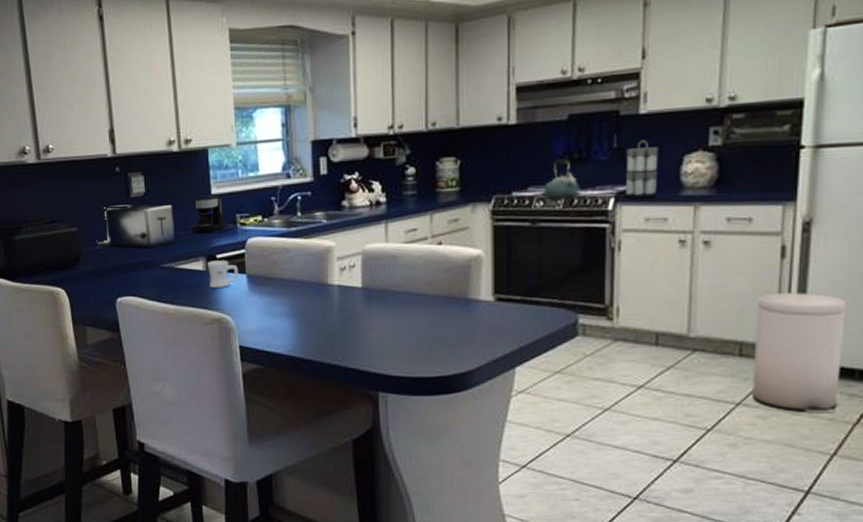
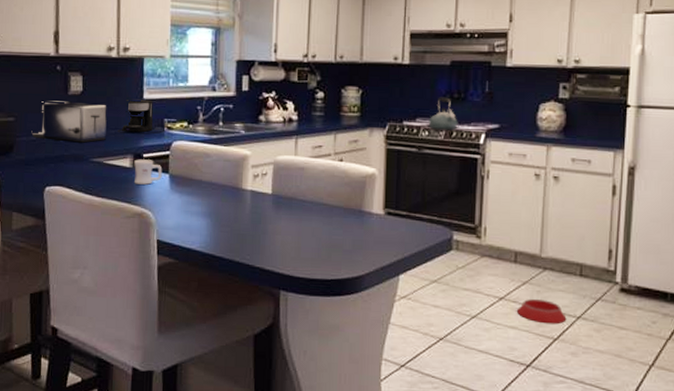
spice rack: present [625,140,659,200] -> none [493,88,521,137]
pet bowl: none [660,385,723,413] -> present [517,298,567,324]
pedal bin: present [752,293,846,414] -> none [590,224,660,330]

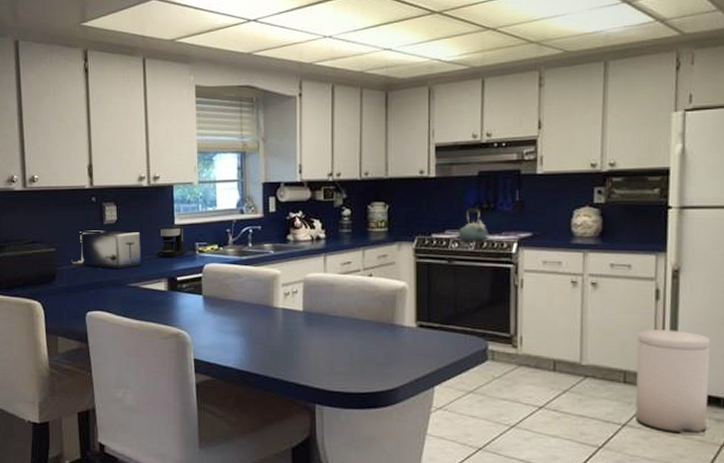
mug: present [134,159,163,185] -> none [169,282,196,306]
pet bowl: present [517,298,567,324] -> none [558,406,611,432]
pedal bin: none [590,224,660,330] -> present [635,330,710,436]

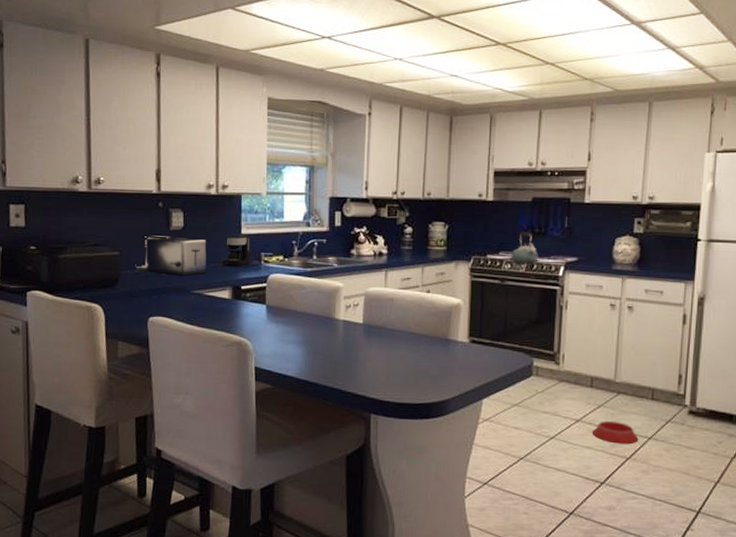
pet bowl: none [558,406,611,432] -> present [593,420,639,445]
pedal bin: present [635,330,710,436] -> none [660,351,727,449]

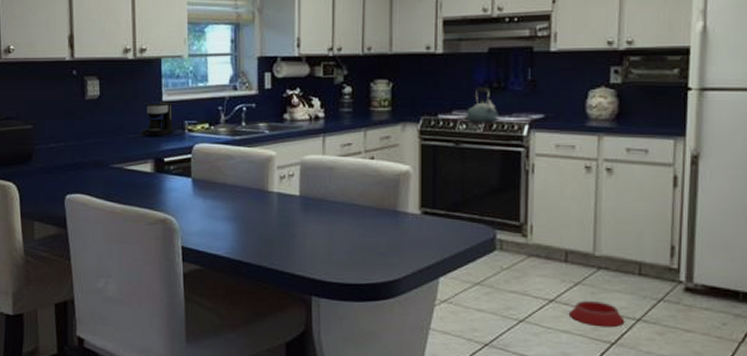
toaster: present [136,236,207,277] -> none [51,106,126,150]

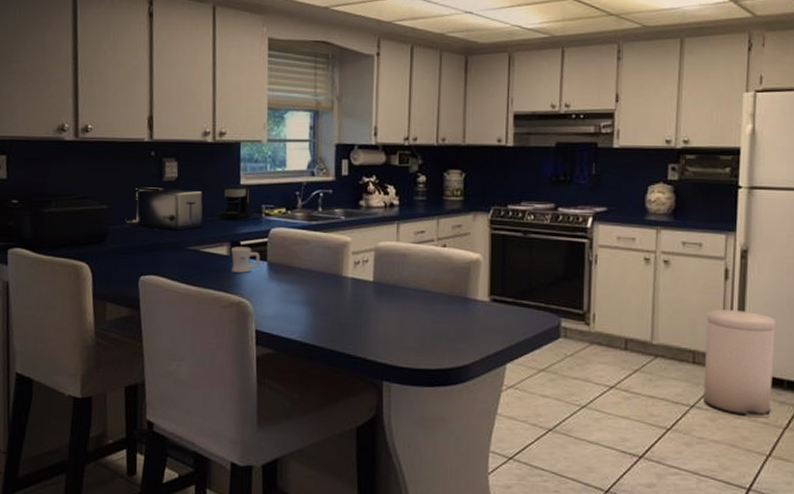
toaster: none [51,106,126,150] -> present [126,187,203,232]
mug: none [155,163,185,190] -> present [231,247,261,273]
kettle: present [465,87,498,124] -> none [534,179,565,215]
pet bowl: present [570,300,625,328] -> none [629,387,680,414]
pedal bin: none [651,219,730,332] -> present [703,309,775,419]

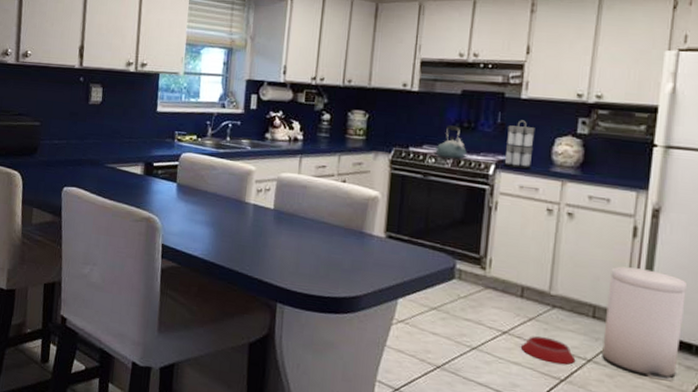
toaster: present [126,187,203,232] -> none [55,109,123,150]
coffee maker: present [214,185,262,221] -> none [131,111,175,145]
mug: present [231,247,261,273] -> none [144,167,171,192]
kettle: none [534,179,565,215] -> present [435,125,467,161]
spice rack: none [601,170,628,220] -> present [504,120,535,170]
pet bowl: none [629,387,680,414] -> present [521,335,576,365]

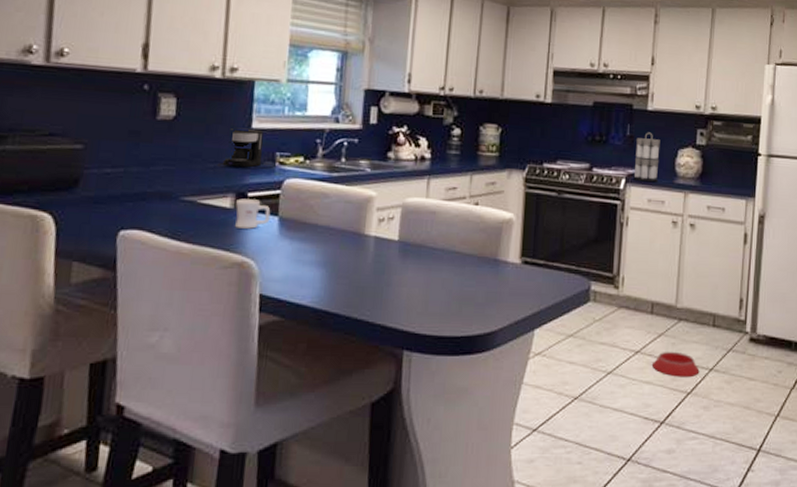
coffee maker: none [131,111,175,145] -> present [217,128,276,170]
mug: none [144,167,171,192] -> present [235,198,271,229]
kettle: present [435,125,467,161] -> none [569,139,599,176]
pedal bin: present [602,266,687,382] -> none [721,273,786,379]

